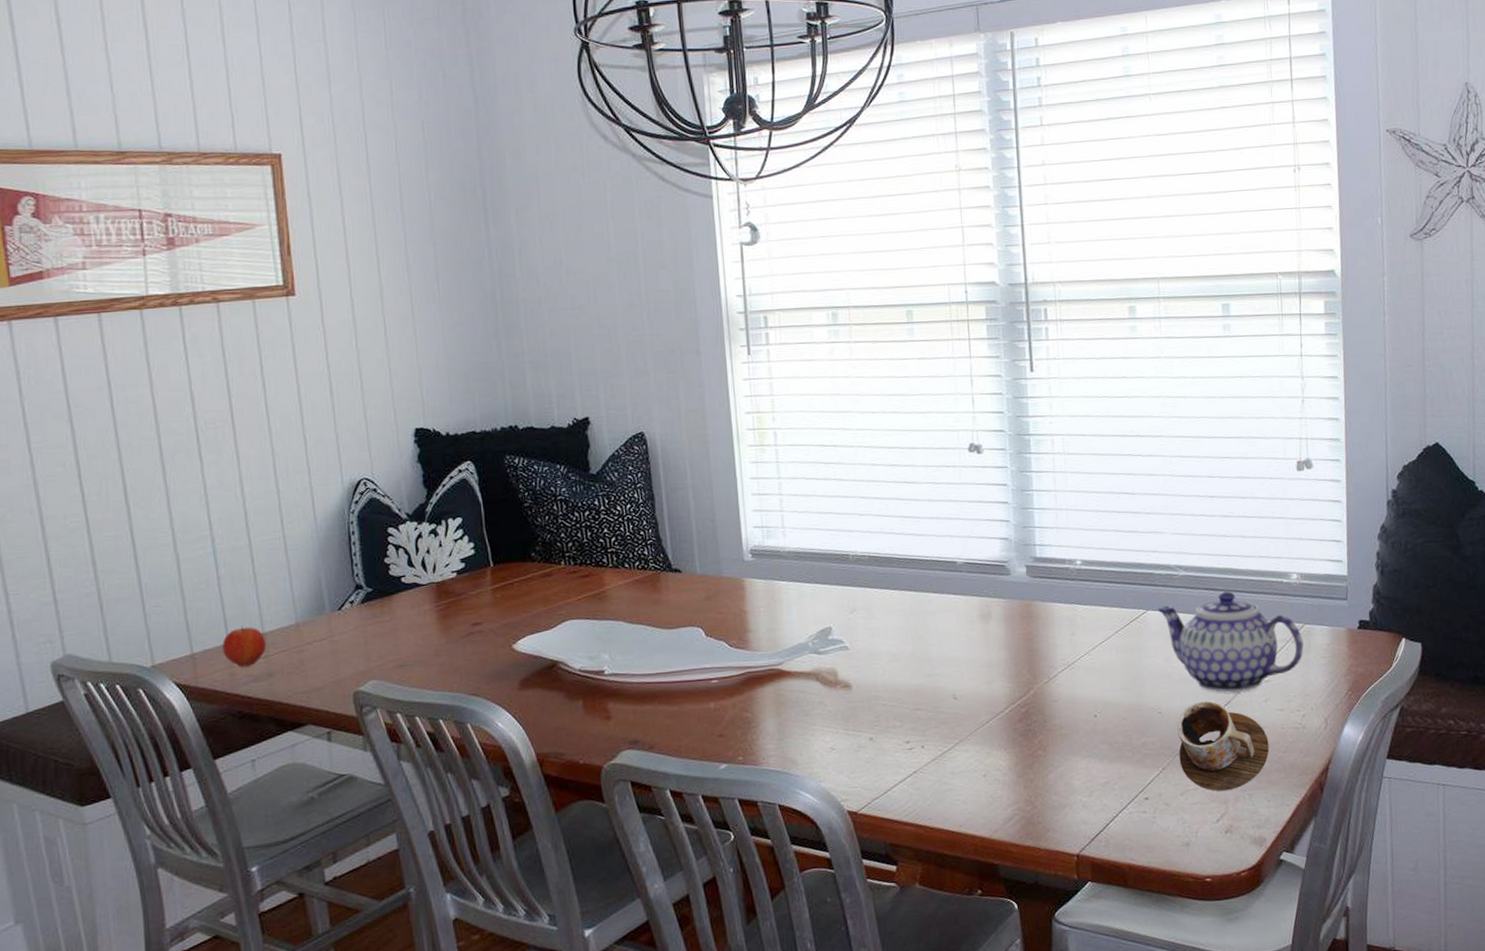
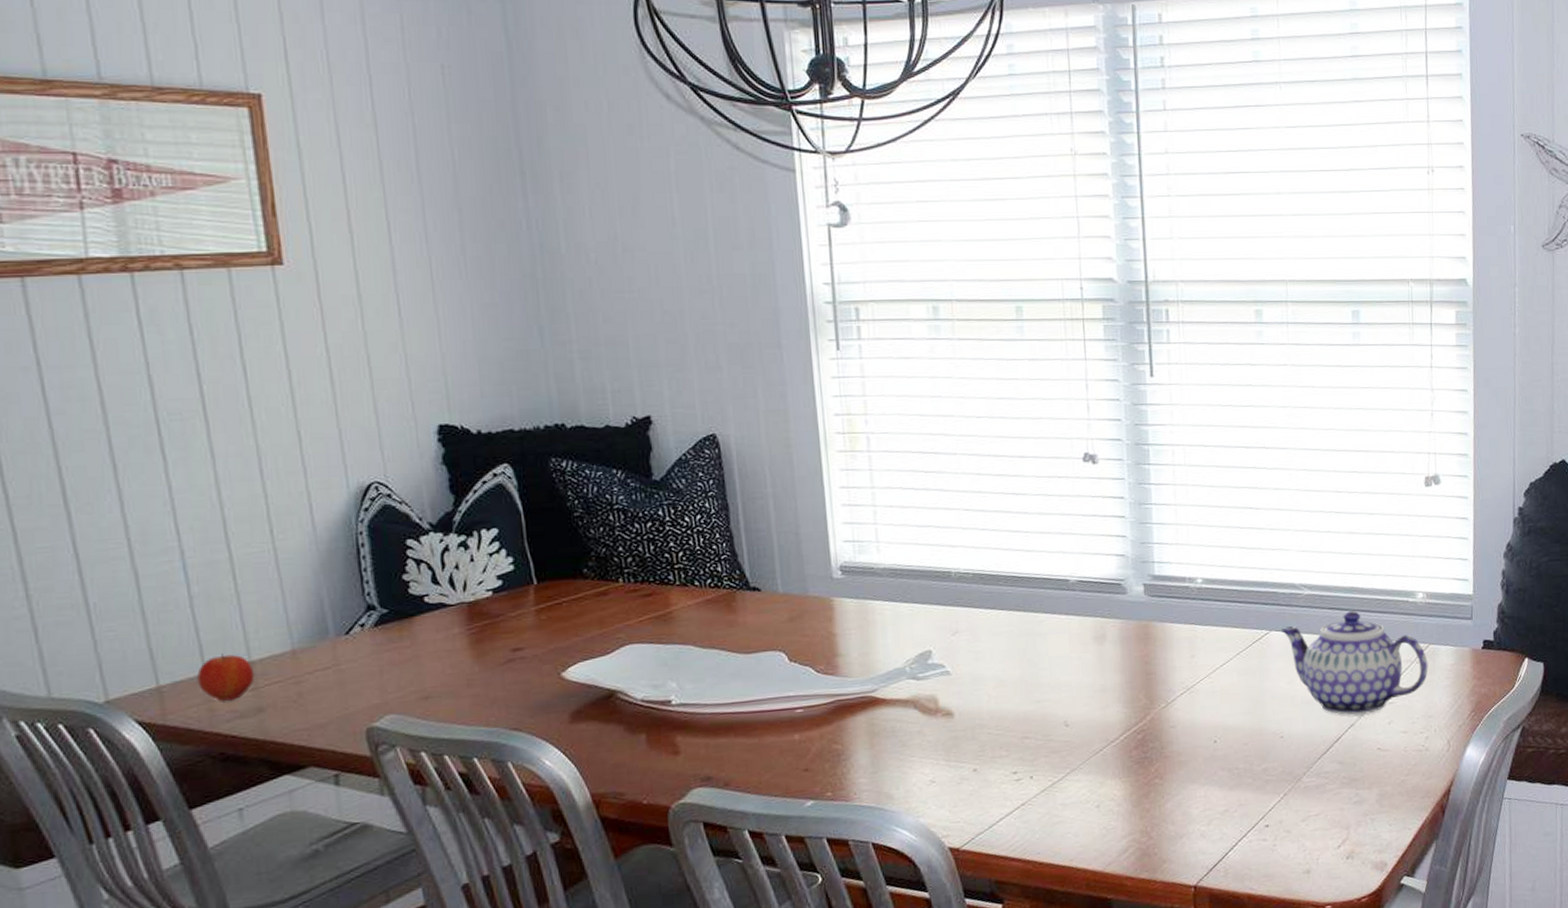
mug: present [1176,701,1270,792] -> none [1299,724,1392,817]

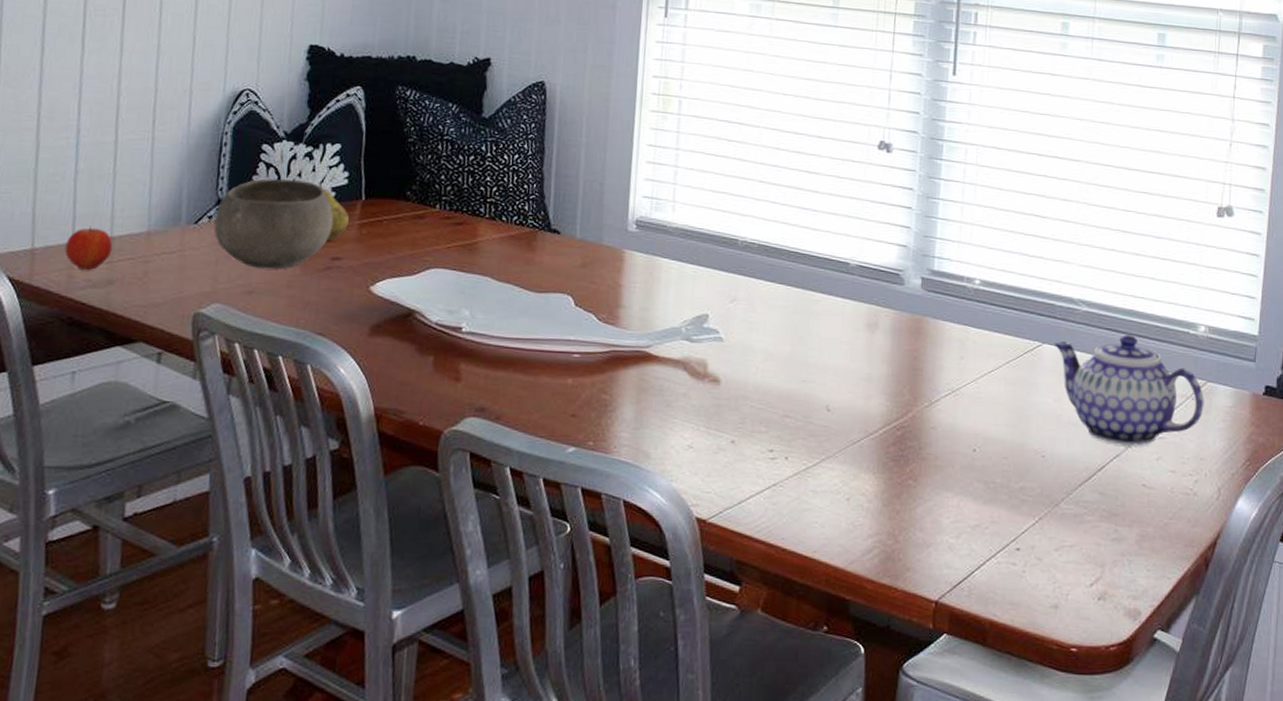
bowl: none [368,572,506,672] -> present [214,179,334,269]
fruit: none [481,572,524,632] -> present [319,182,349,241]

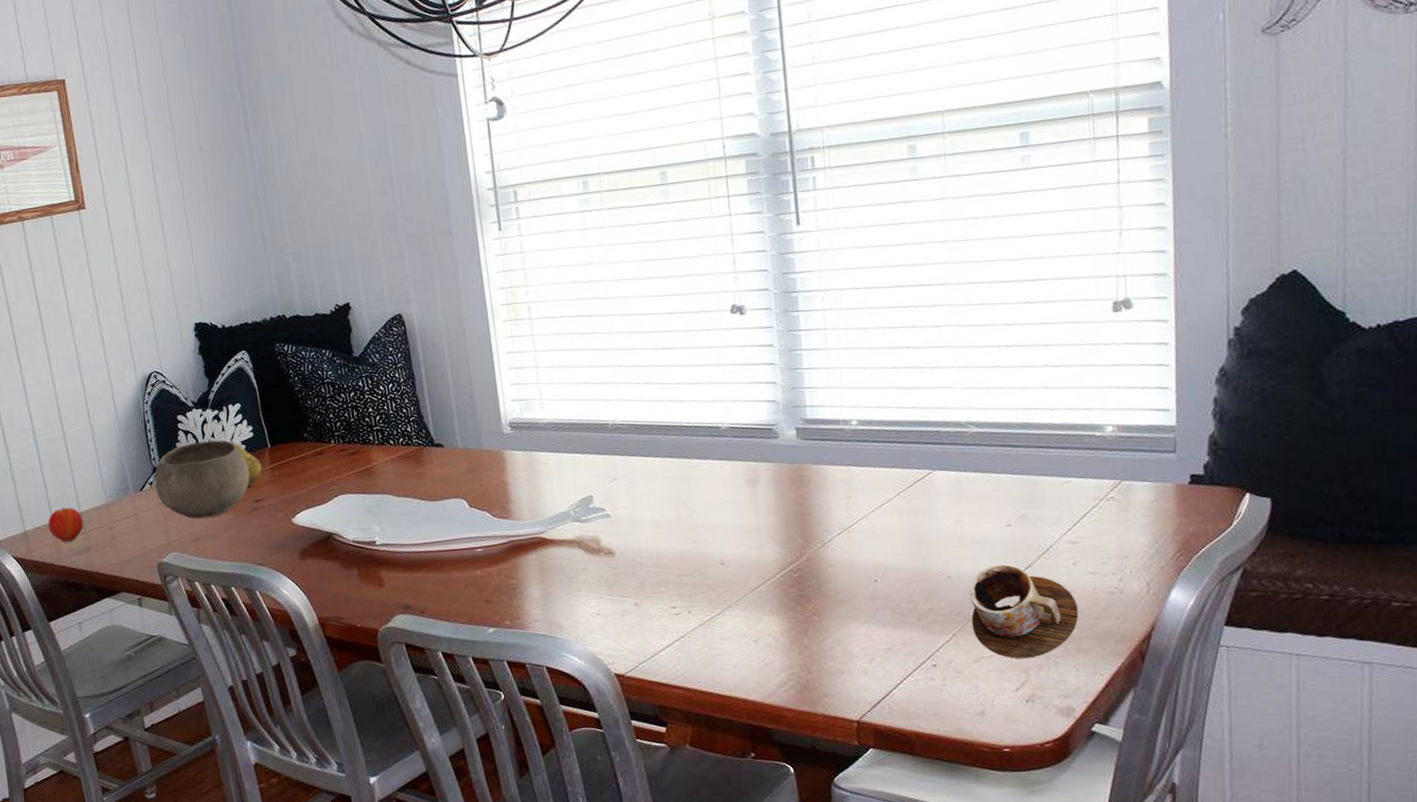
teapot: present [1054,335,1204,446] -> none [945,447,1121,556]
mug: none [1058,450,1156,553] -> present [968,564,1079,659]

